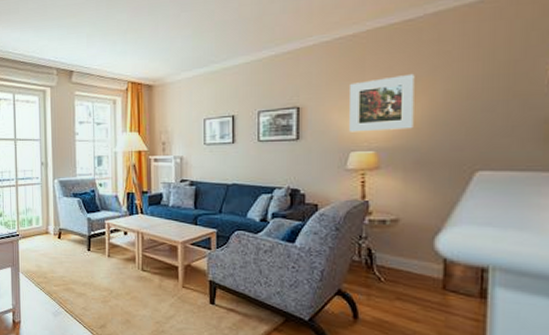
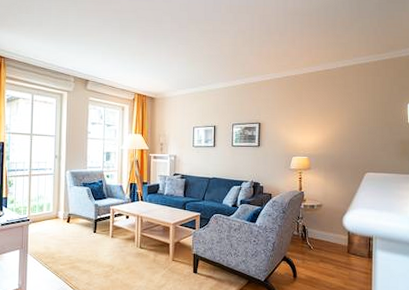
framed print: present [349,73,415,132] -> none [292,105,331,143]

